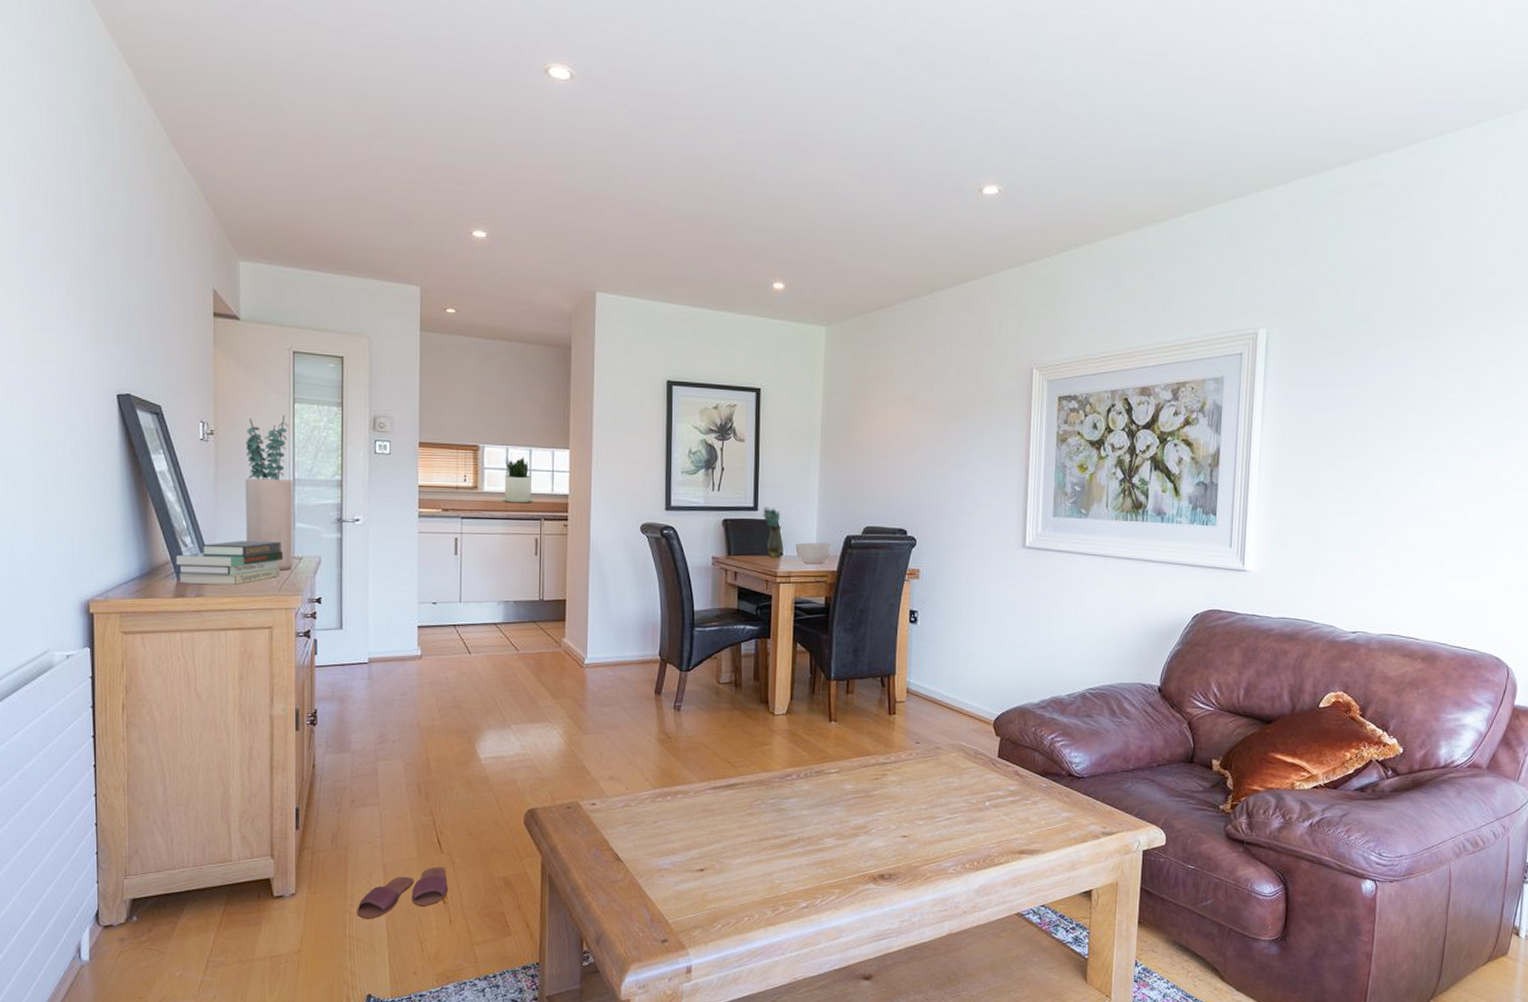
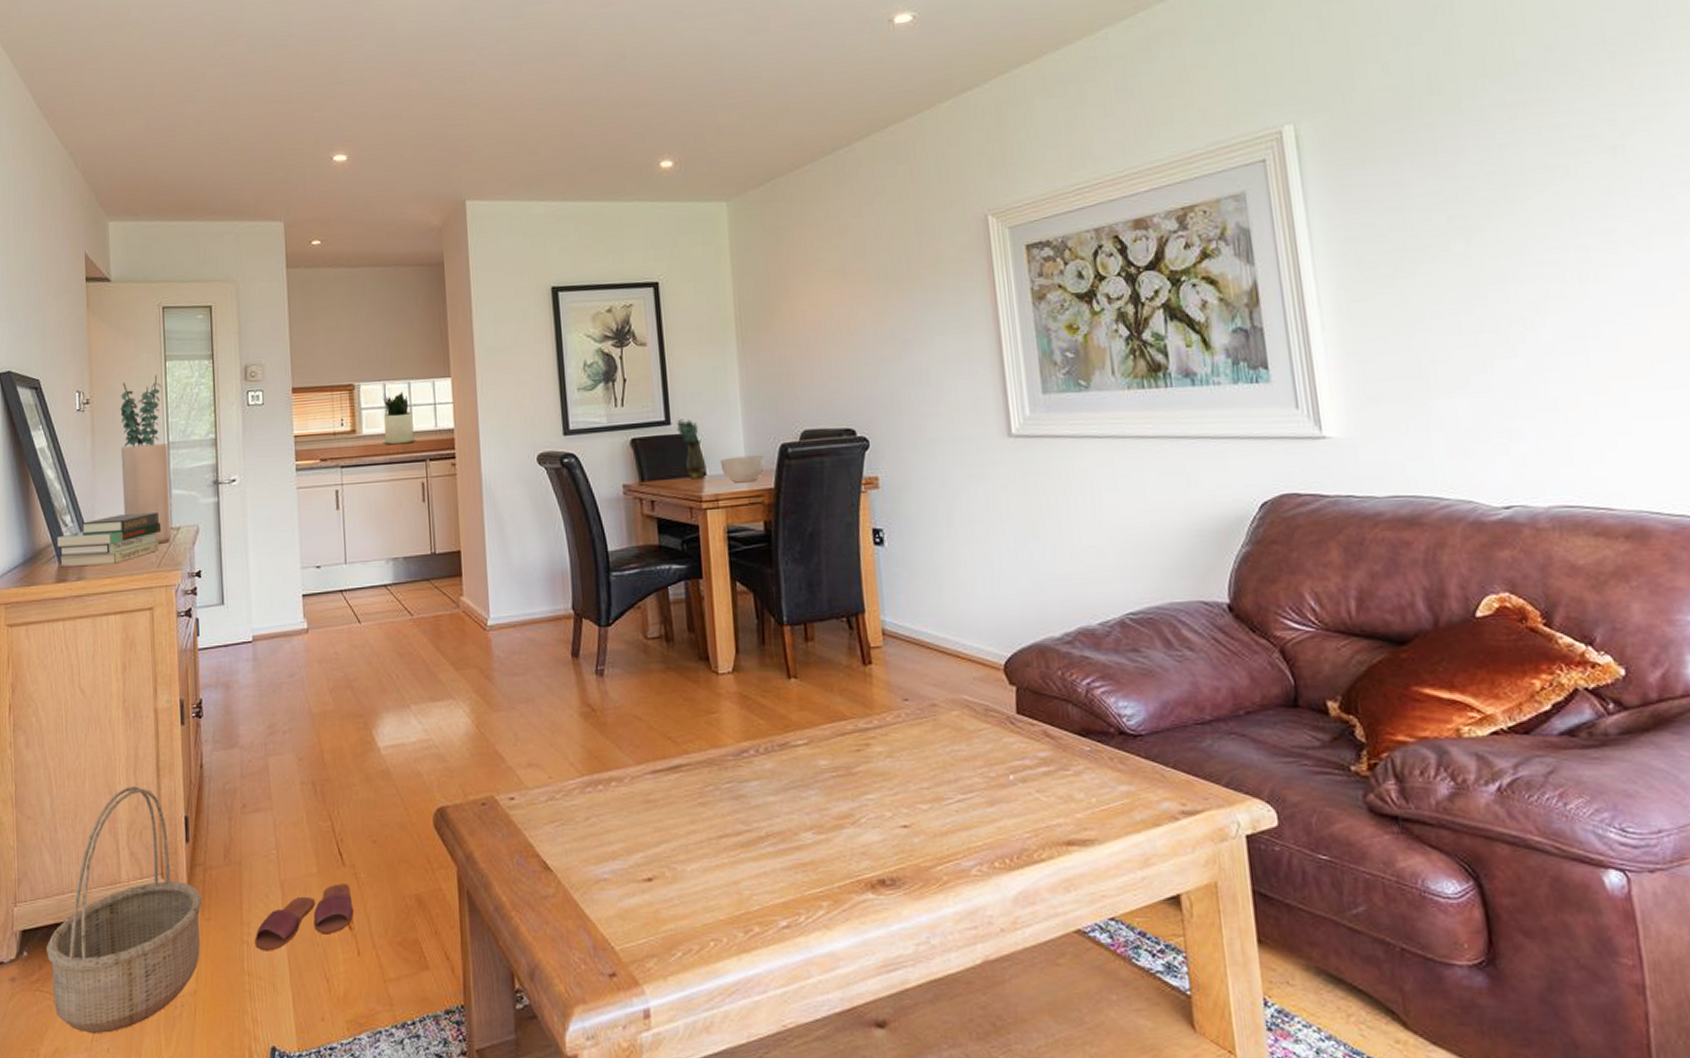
basket: none [156,781,309,985] -> present [47,786,202,1034]

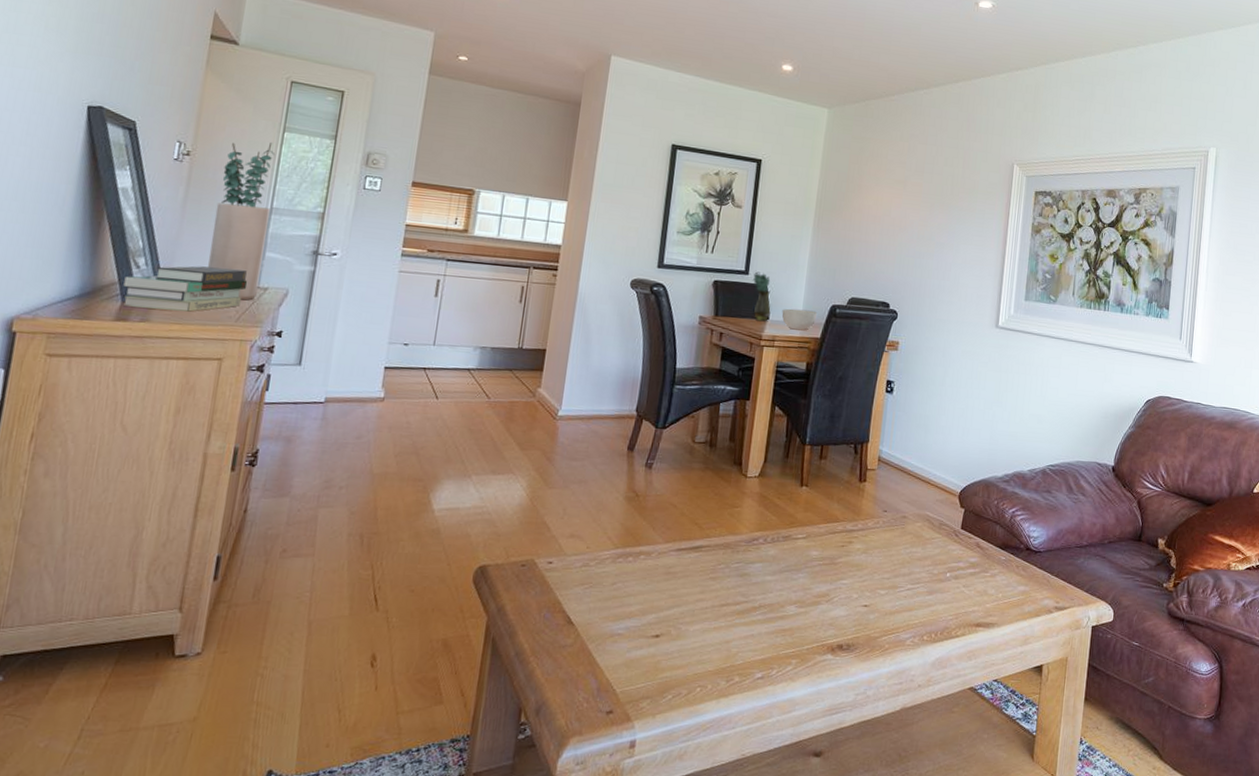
basket: present [47,786,202,1034] -> none [26,524,221,758]
slippers: present [254,884,353,951] -> none [269,626,379,684]
planter: present [382,391,417,445] -> none [491,204,525,251]

